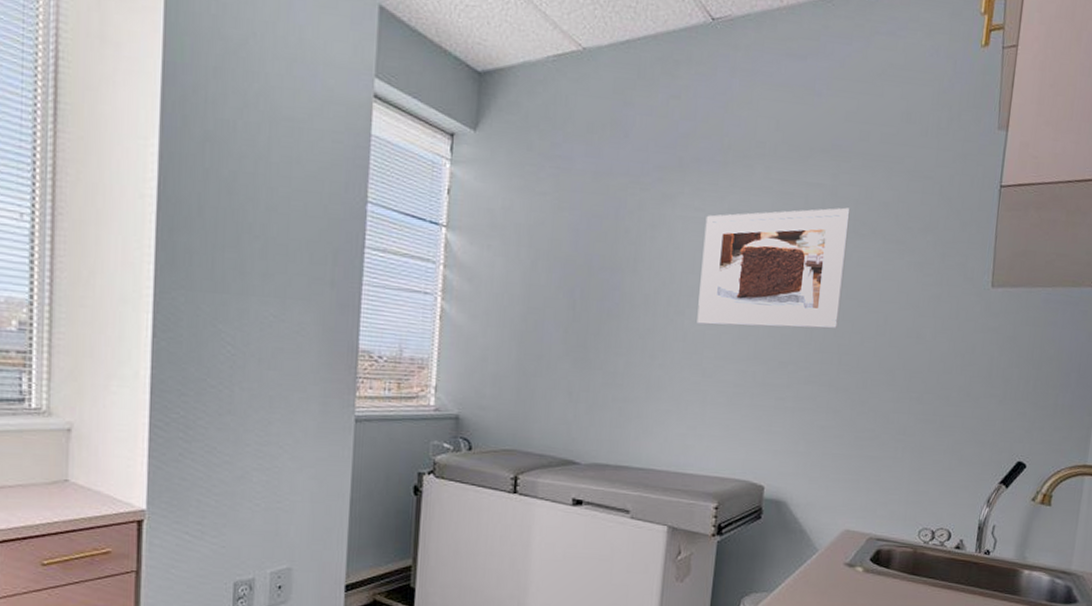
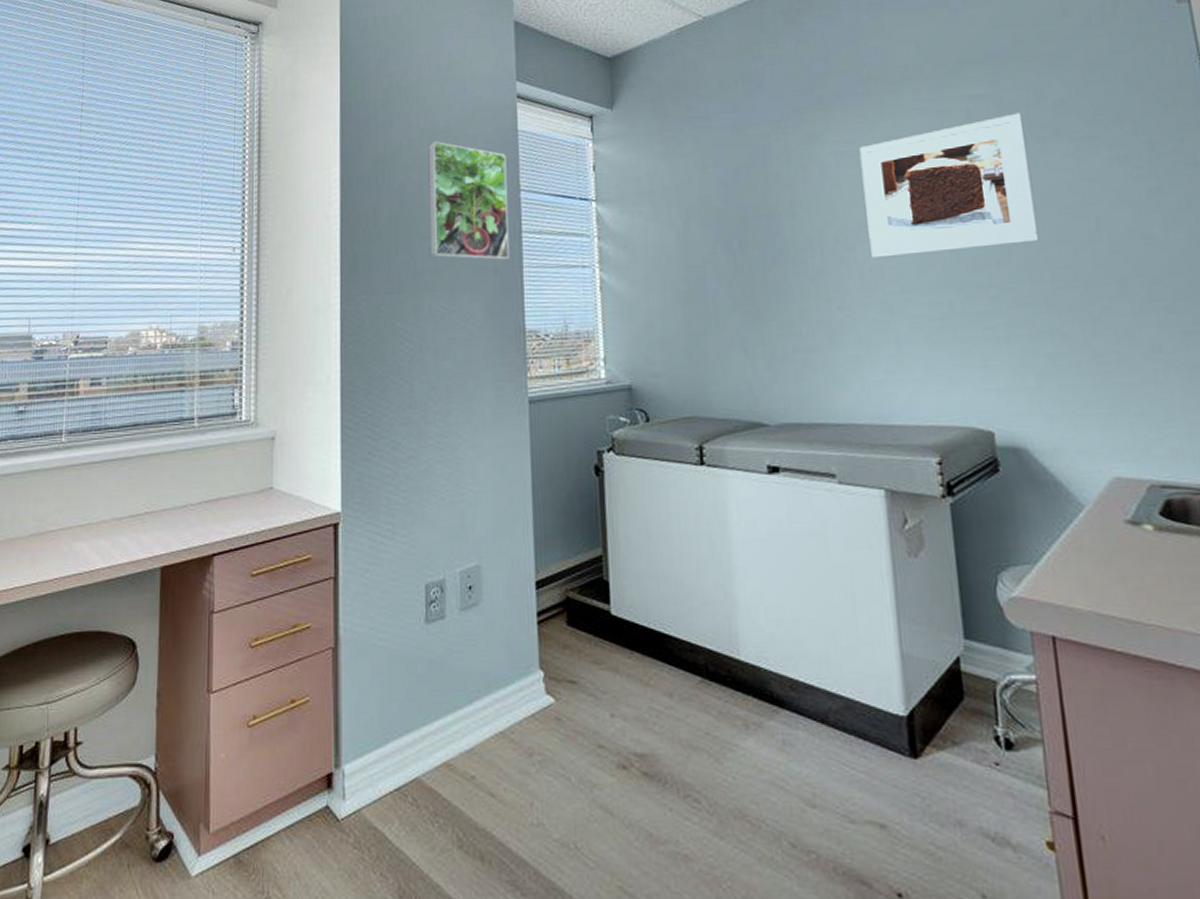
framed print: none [261,128,356,274] -> present [428,141,510,260]

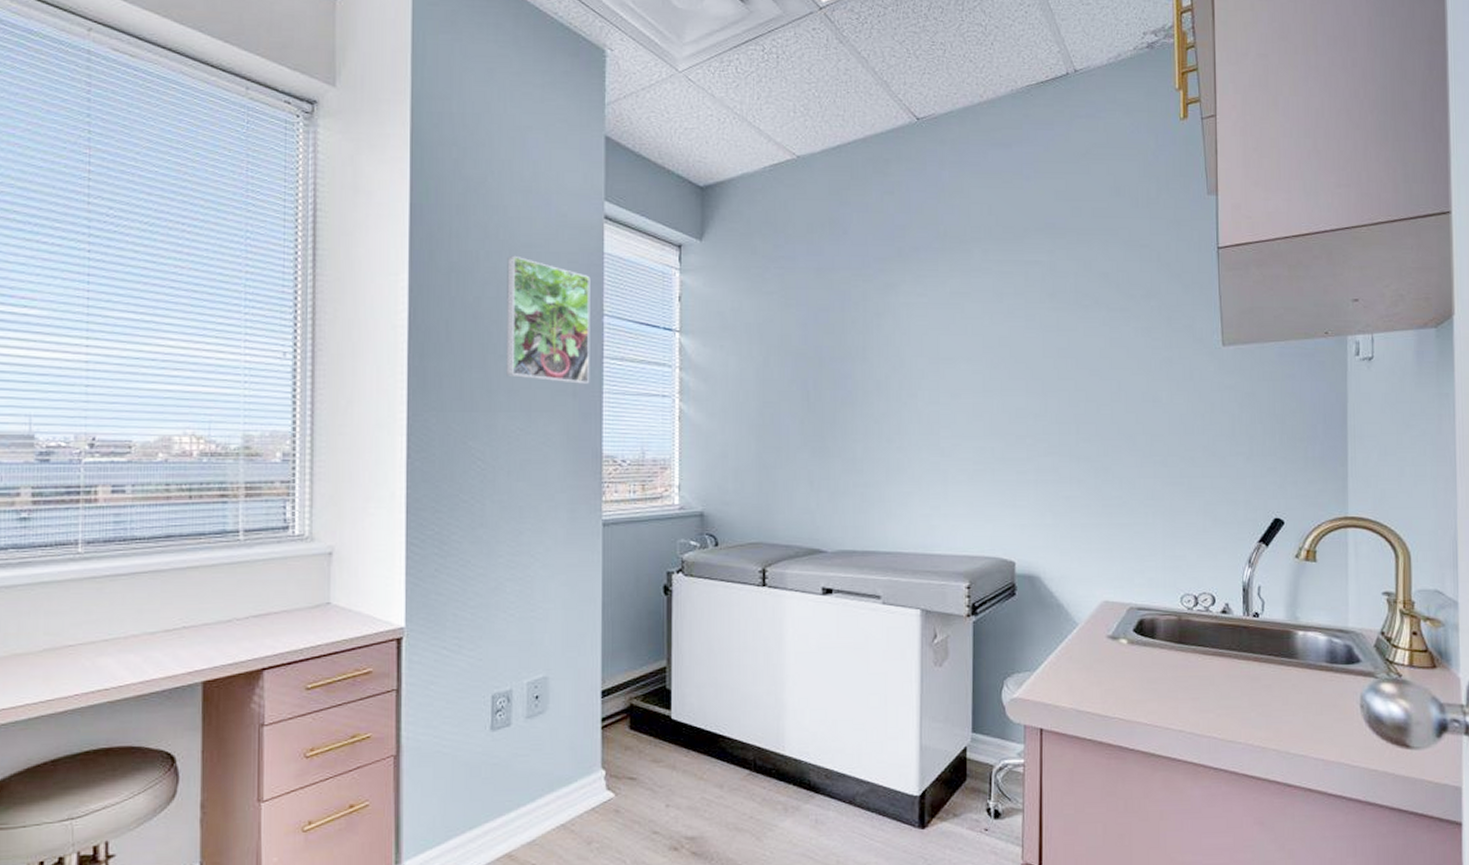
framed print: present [859,113,1041,258] -> none [929,281,1072,405]

